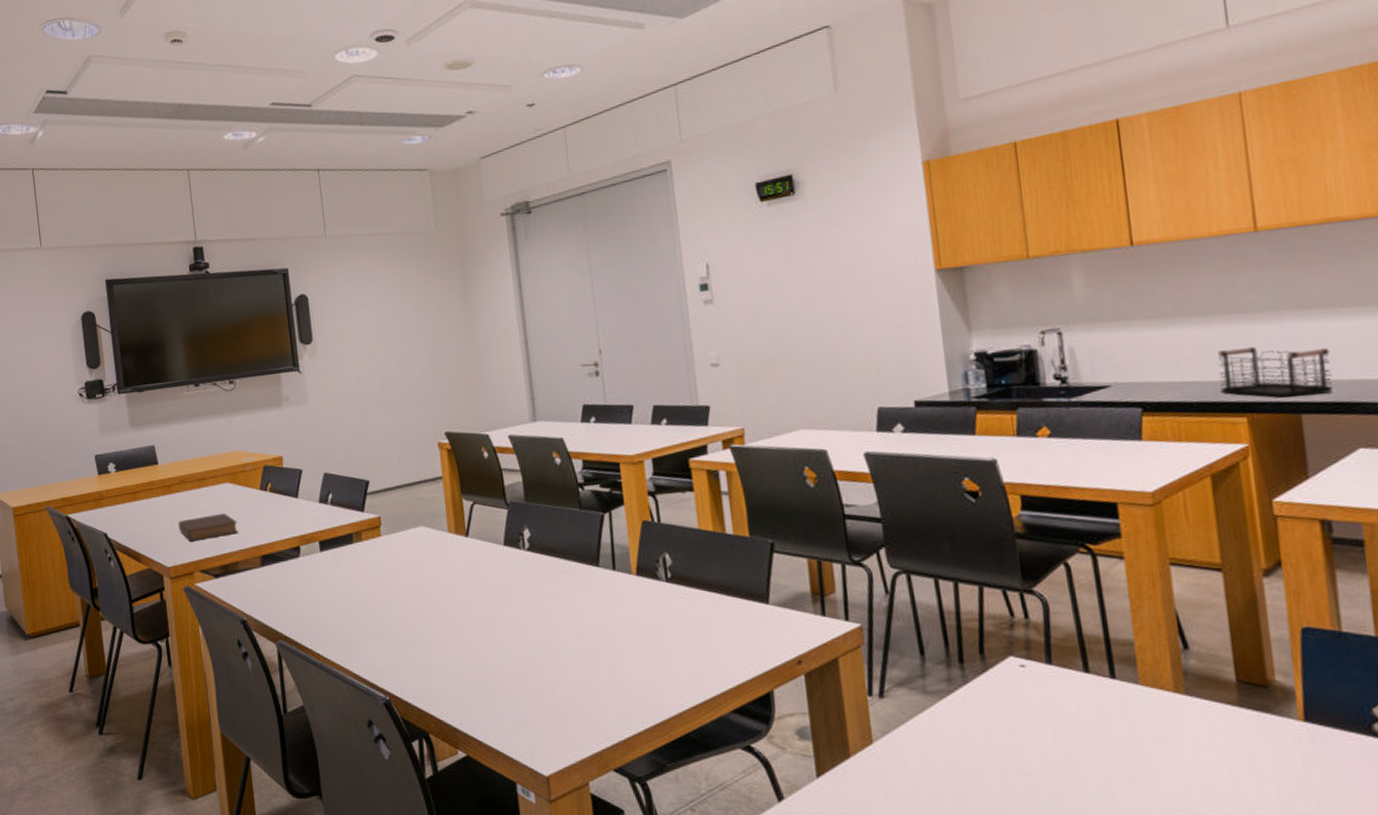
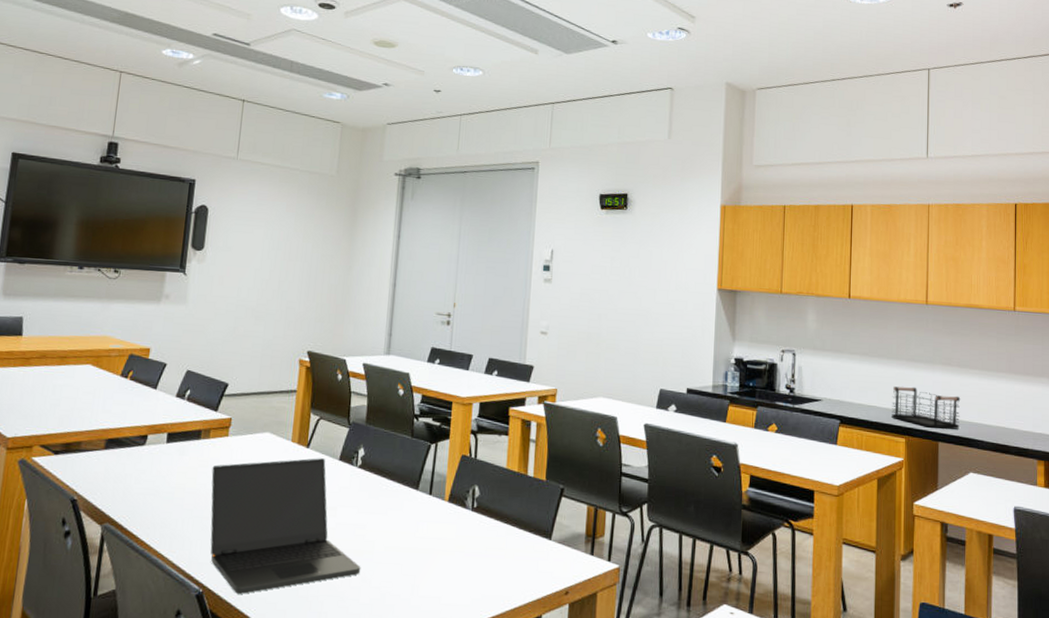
book: present [178,512,239,542] -> none [28,392,91,416]
laptop: none [371,546,552,698] -> present [210,458,361,594]

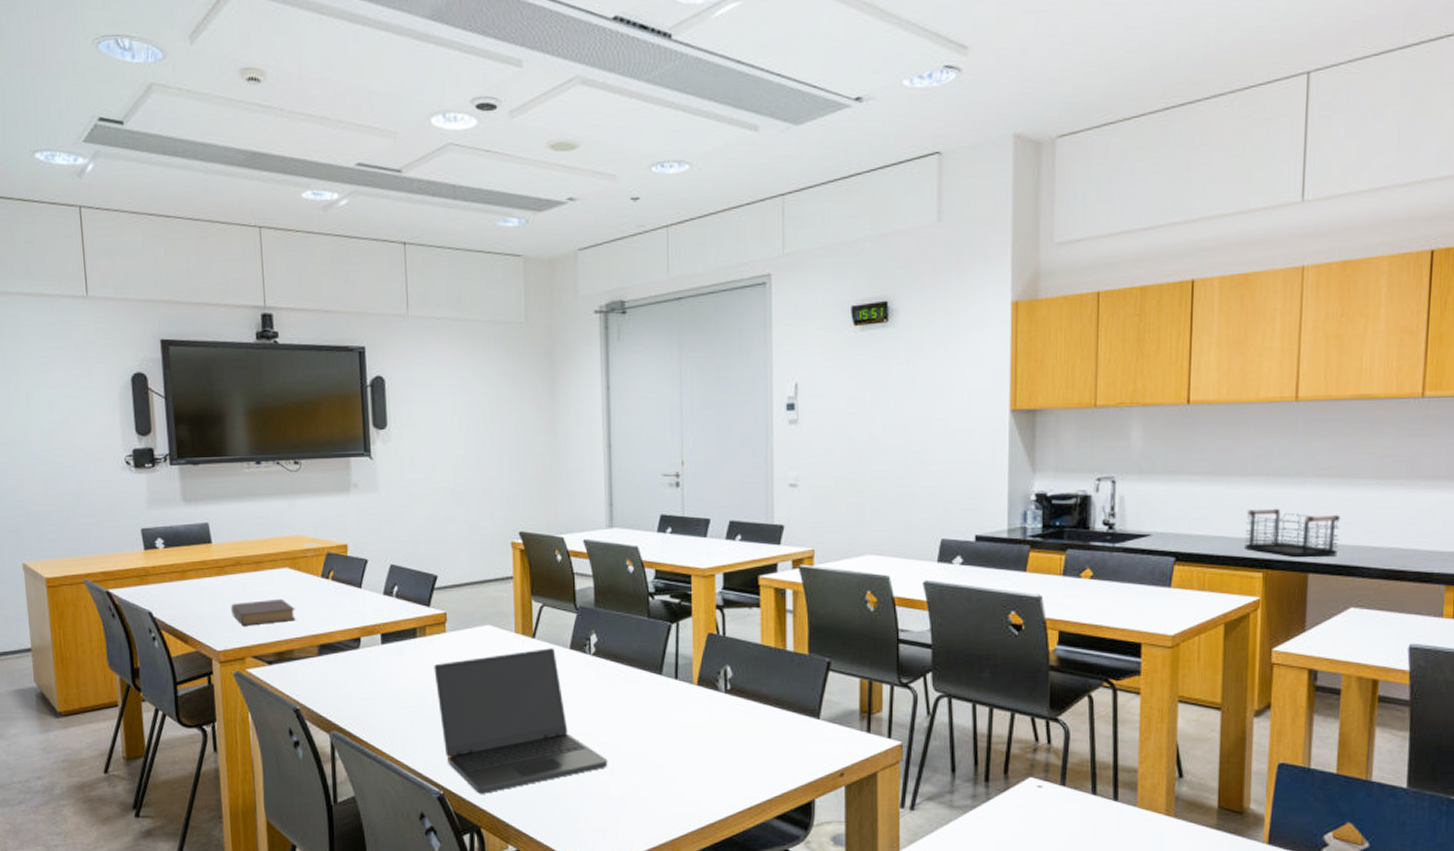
book: none [28,392,91,416] -> present [231,598,296,626]

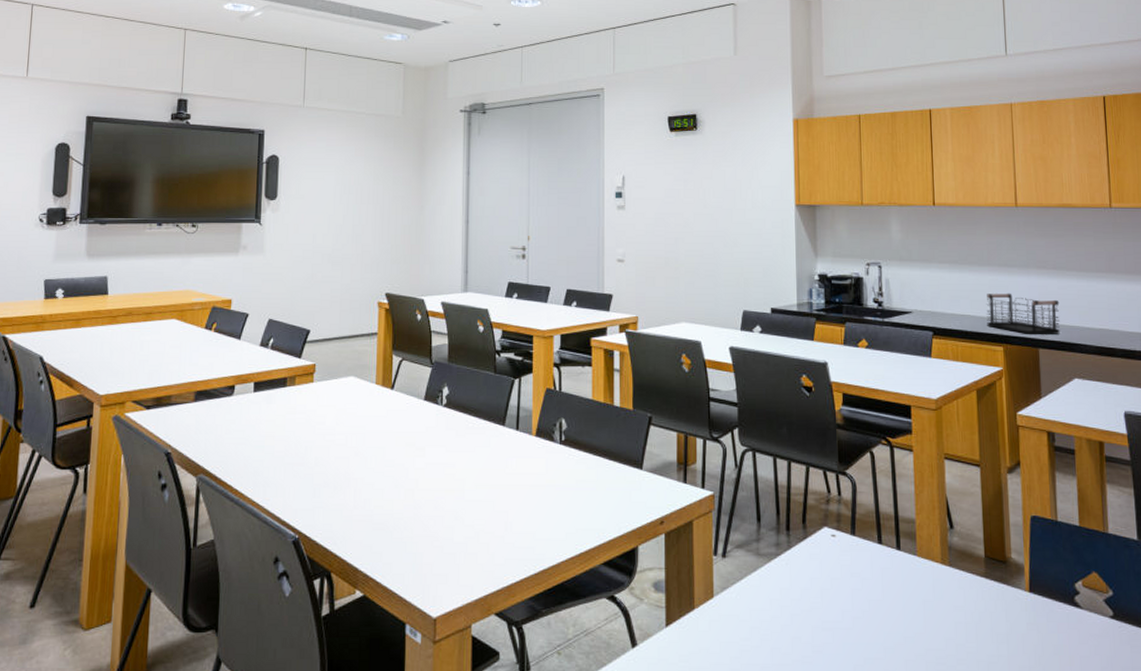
book: present [231,598,296,626] -> none [118,347,178,372]
laptop: present [434,648,608,794] -> none [299,399,453,538]

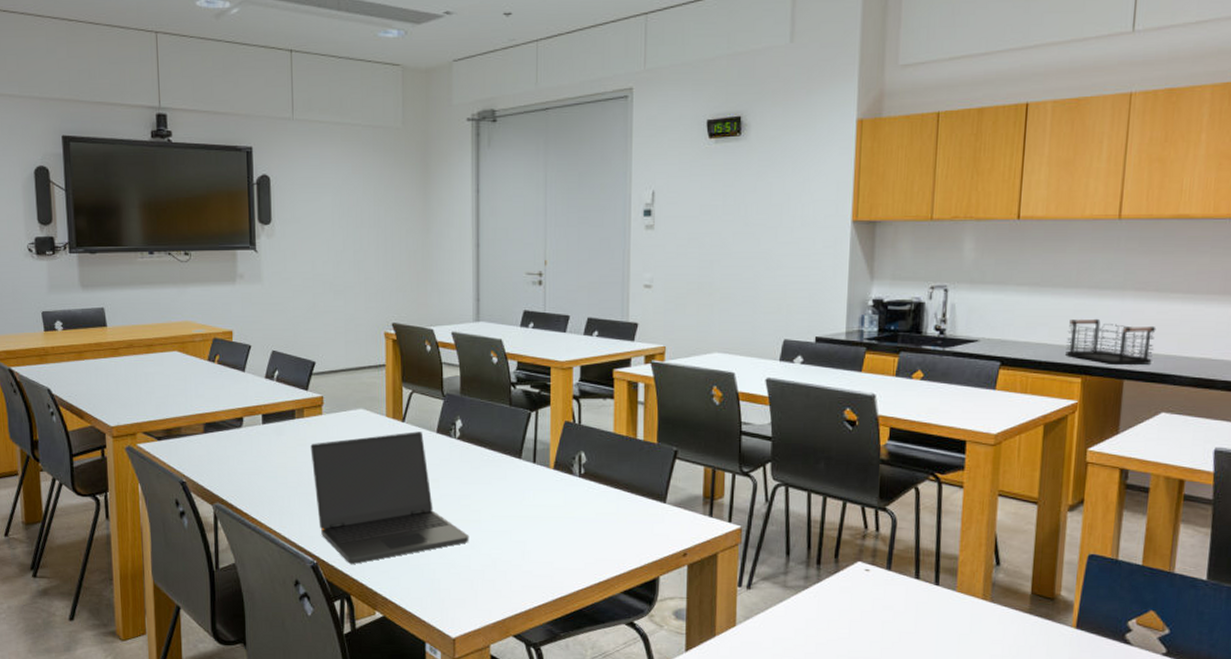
laptop: none [299,399,453,538] -> present [310,431,469,564]

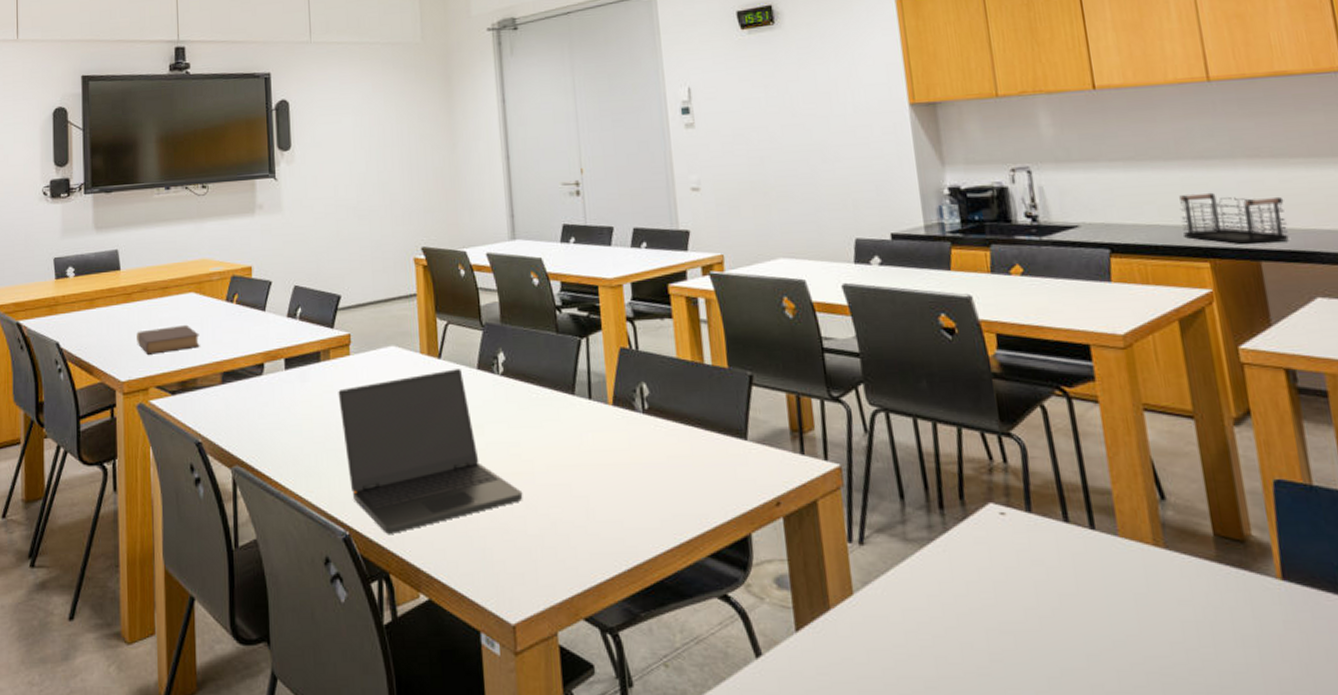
book: none [124,379,184,404] -> present [136,324,200,355]

